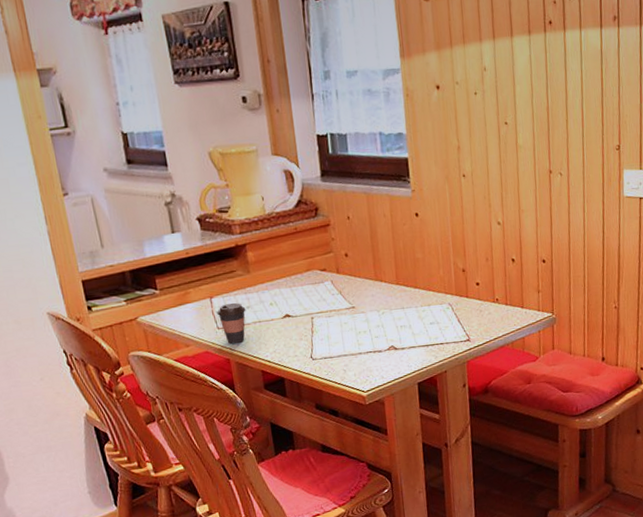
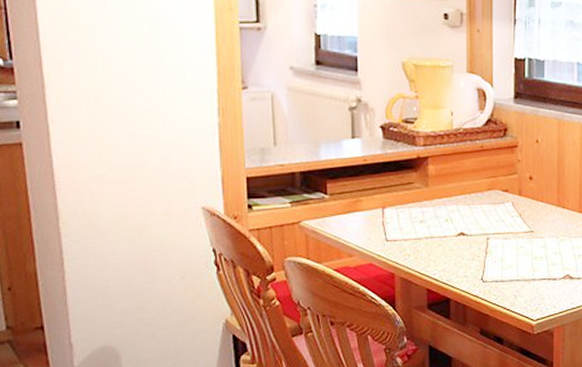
coffee cup: present [217,302,246,344] -> none [388,215,419,259]

